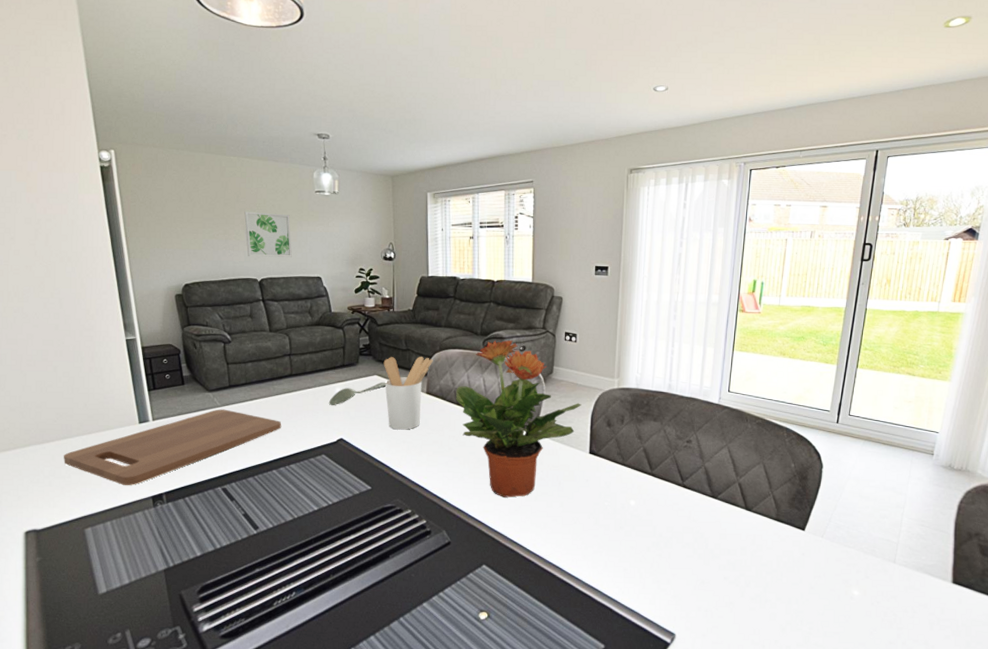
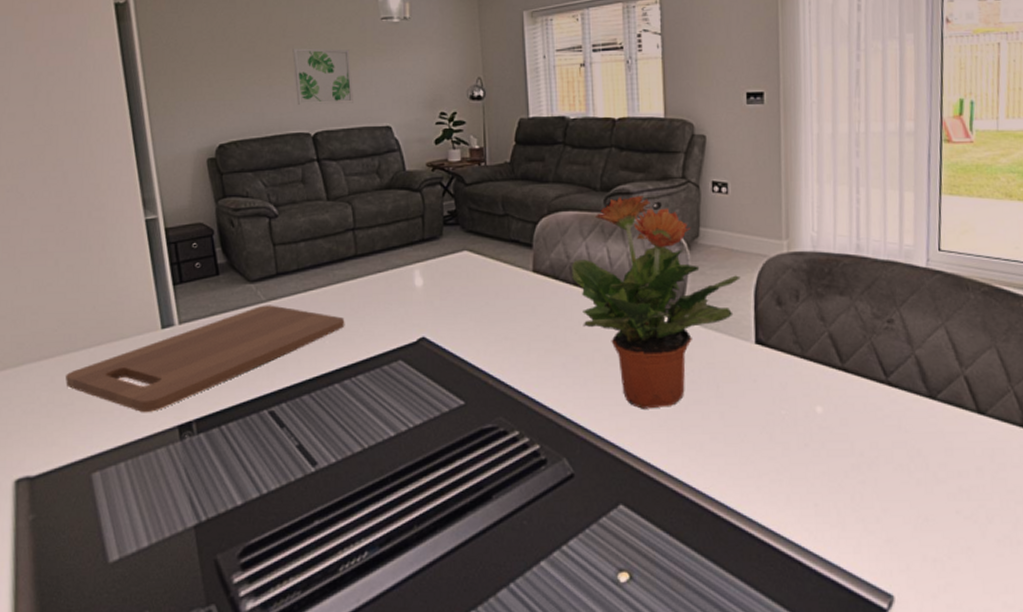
spoon: present [329,382,386,406] -> none [406,259,479,294]
utensil holder: present [383,357,433,430] -> none [475,223,540,322]

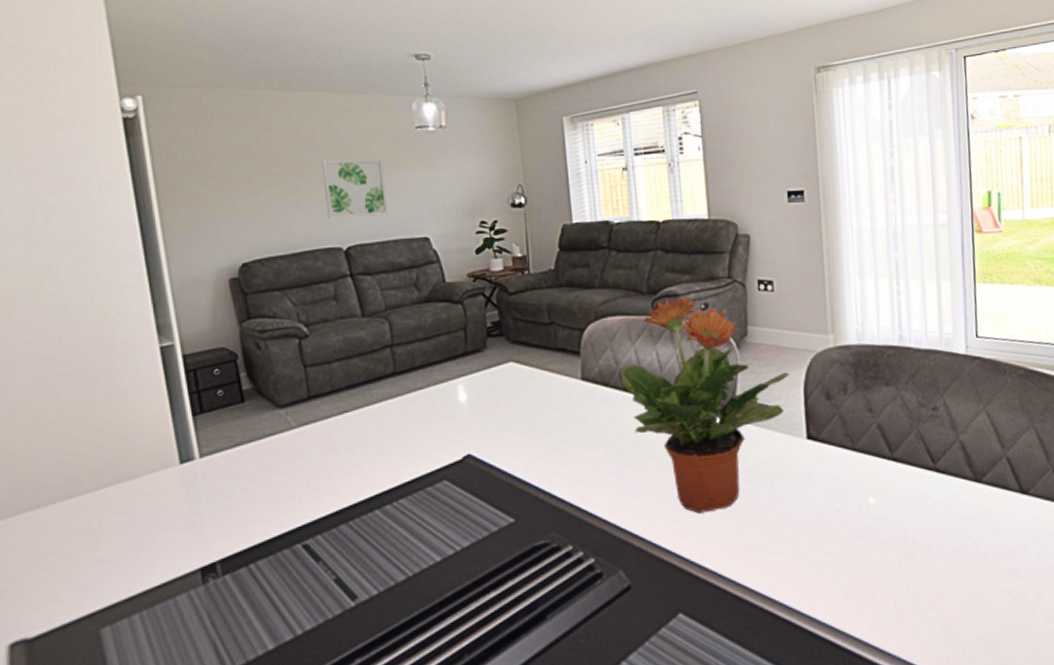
cutting board: present [66,305,345,413] -> none [69,430,385,558]

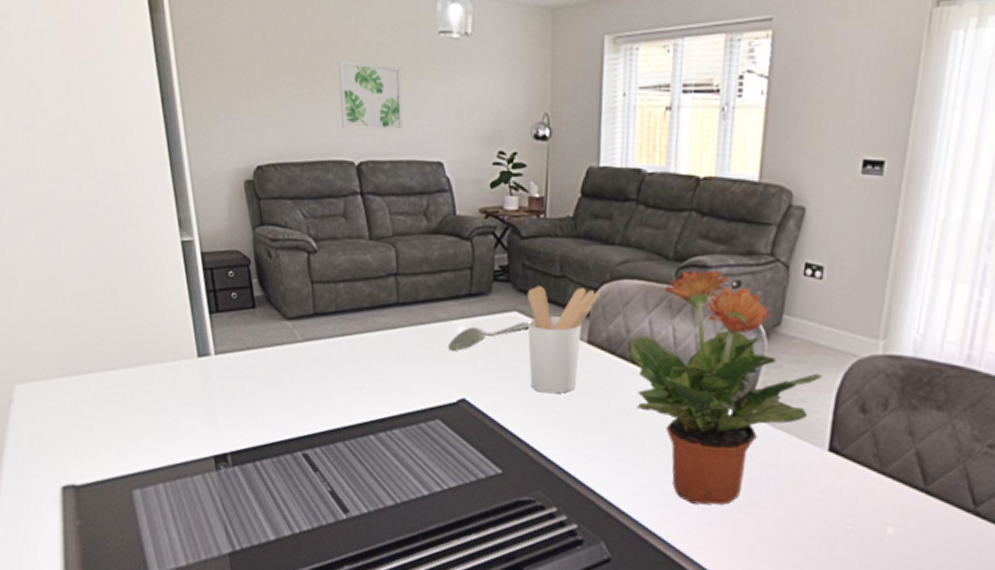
spoon: none [449,369,525,411] -> present [448,321,529,352]
utensil holder: none [520,331,587,434] -> present [527,286,600,394]

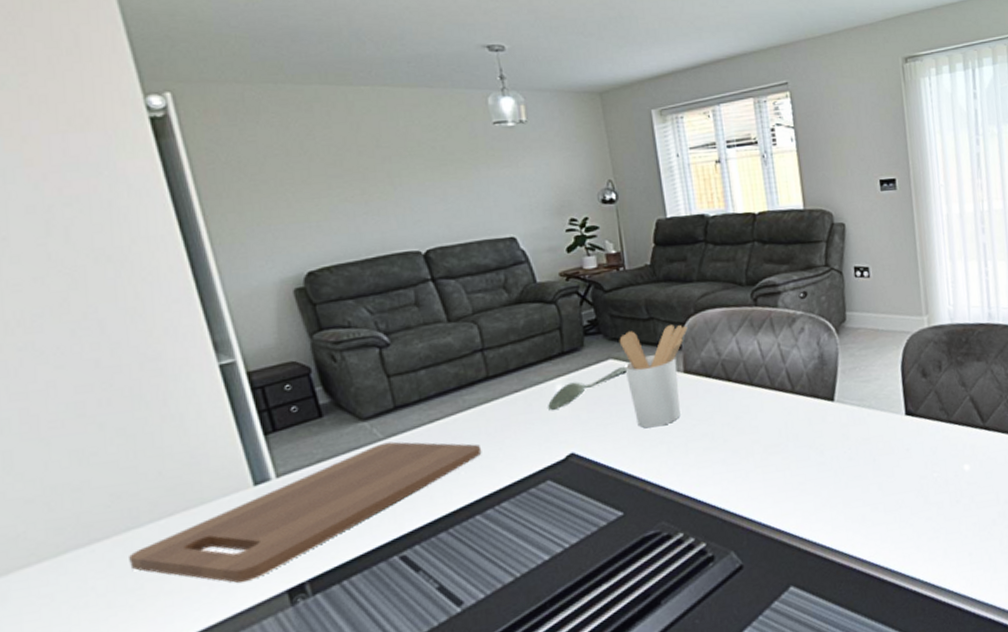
cutting board: none [106,345,383,440] -> present [129,441,482,583]
wall art: present [338,61,403,131] -> none [390,157,469,222]
potted plant: present [630,269,823,505] -> none [724,287,888,492]

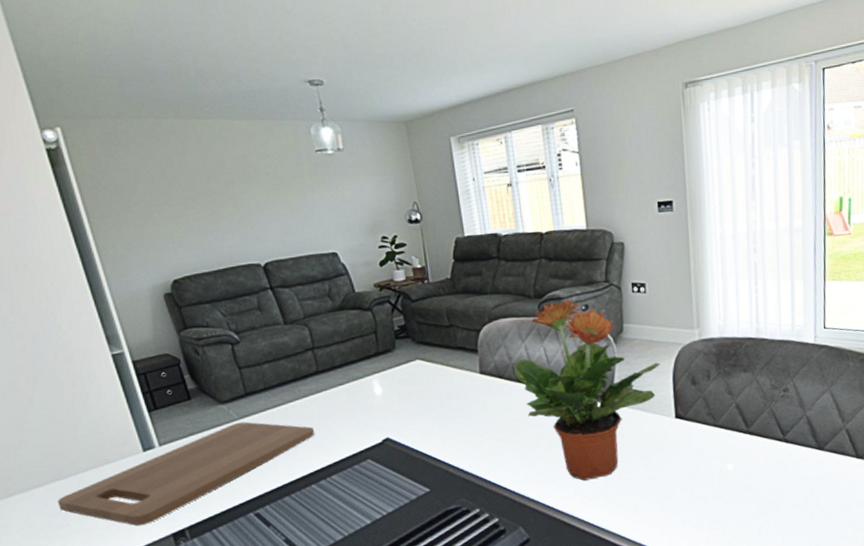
spoon: present [548,366,626,411] -> none [367,366,431,402]
utensil holder: present [619,325,688,428] -> none [424,331,483,420]
potted plant: none [724,287,888,492] -> present [514,300,661,481]

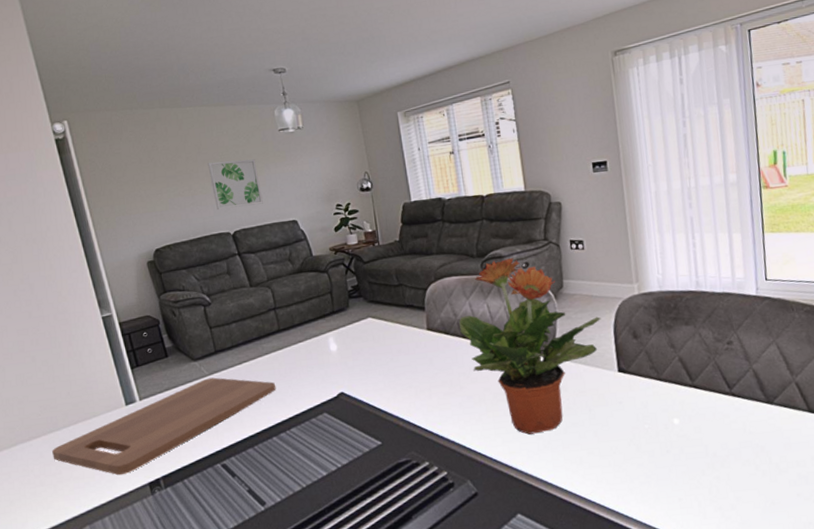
wall art: none [233,182,298,239] -> present [208,159,263,210]

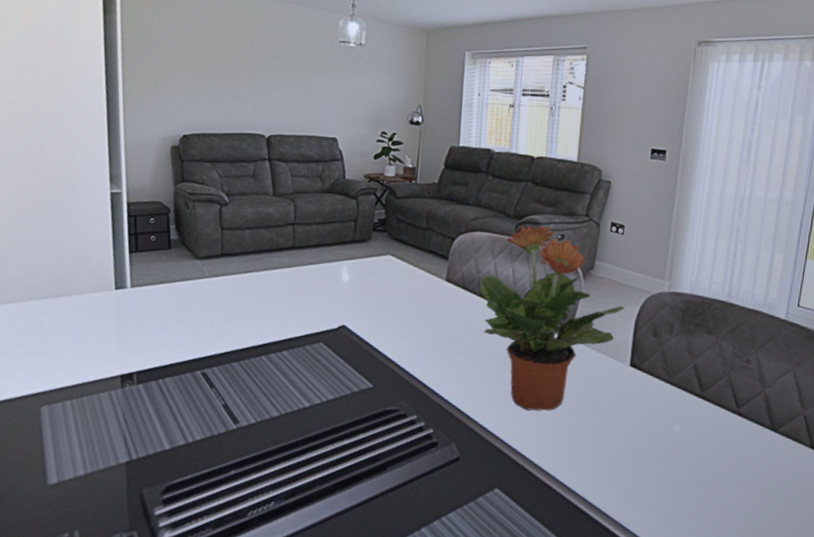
cutting board: present [52,377,276,475] -> none [25,280,277,361]
wall art: present [208,159,263,210] -> none [256,58,308,114]

